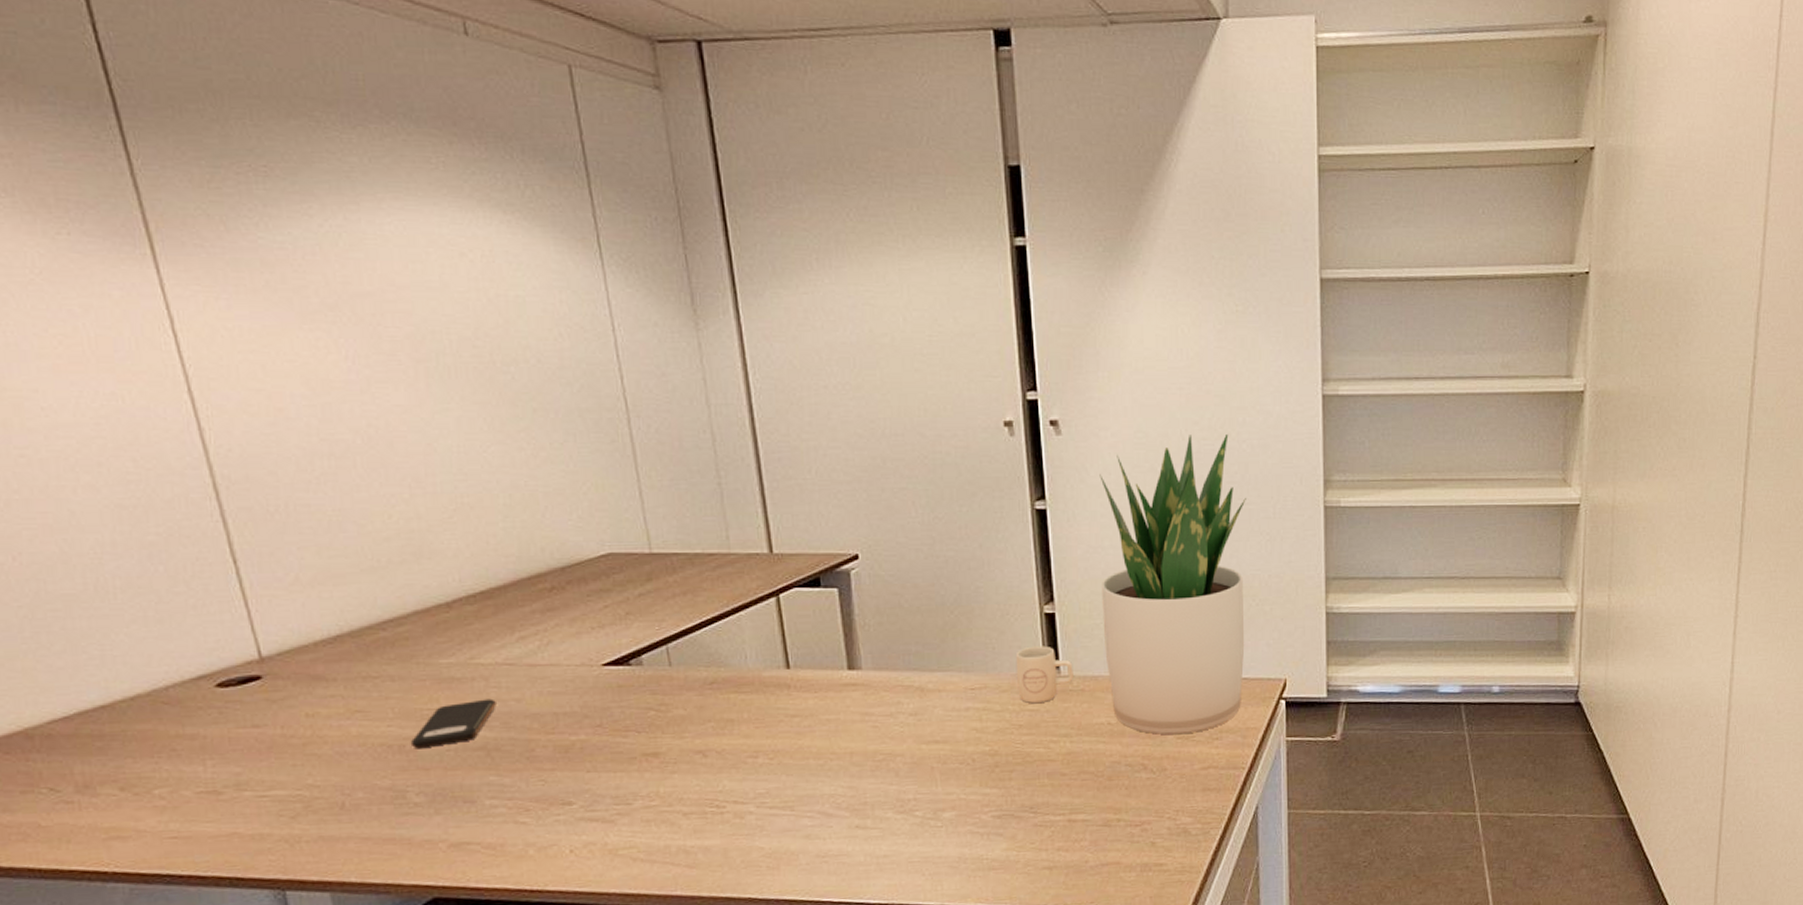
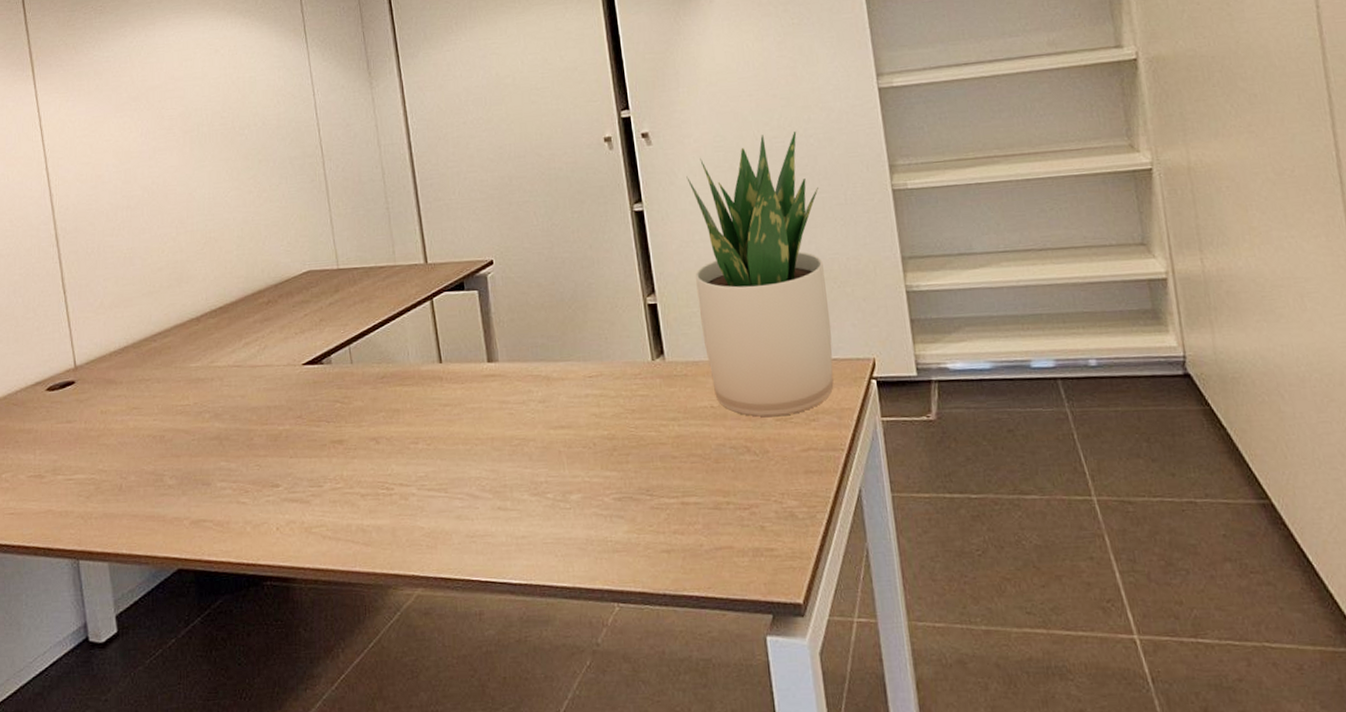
phone: present [410,698,496,749] -> none [168,395,227,439]
mug: present [1015,646,1073,703] -> none [625,334,677,389]

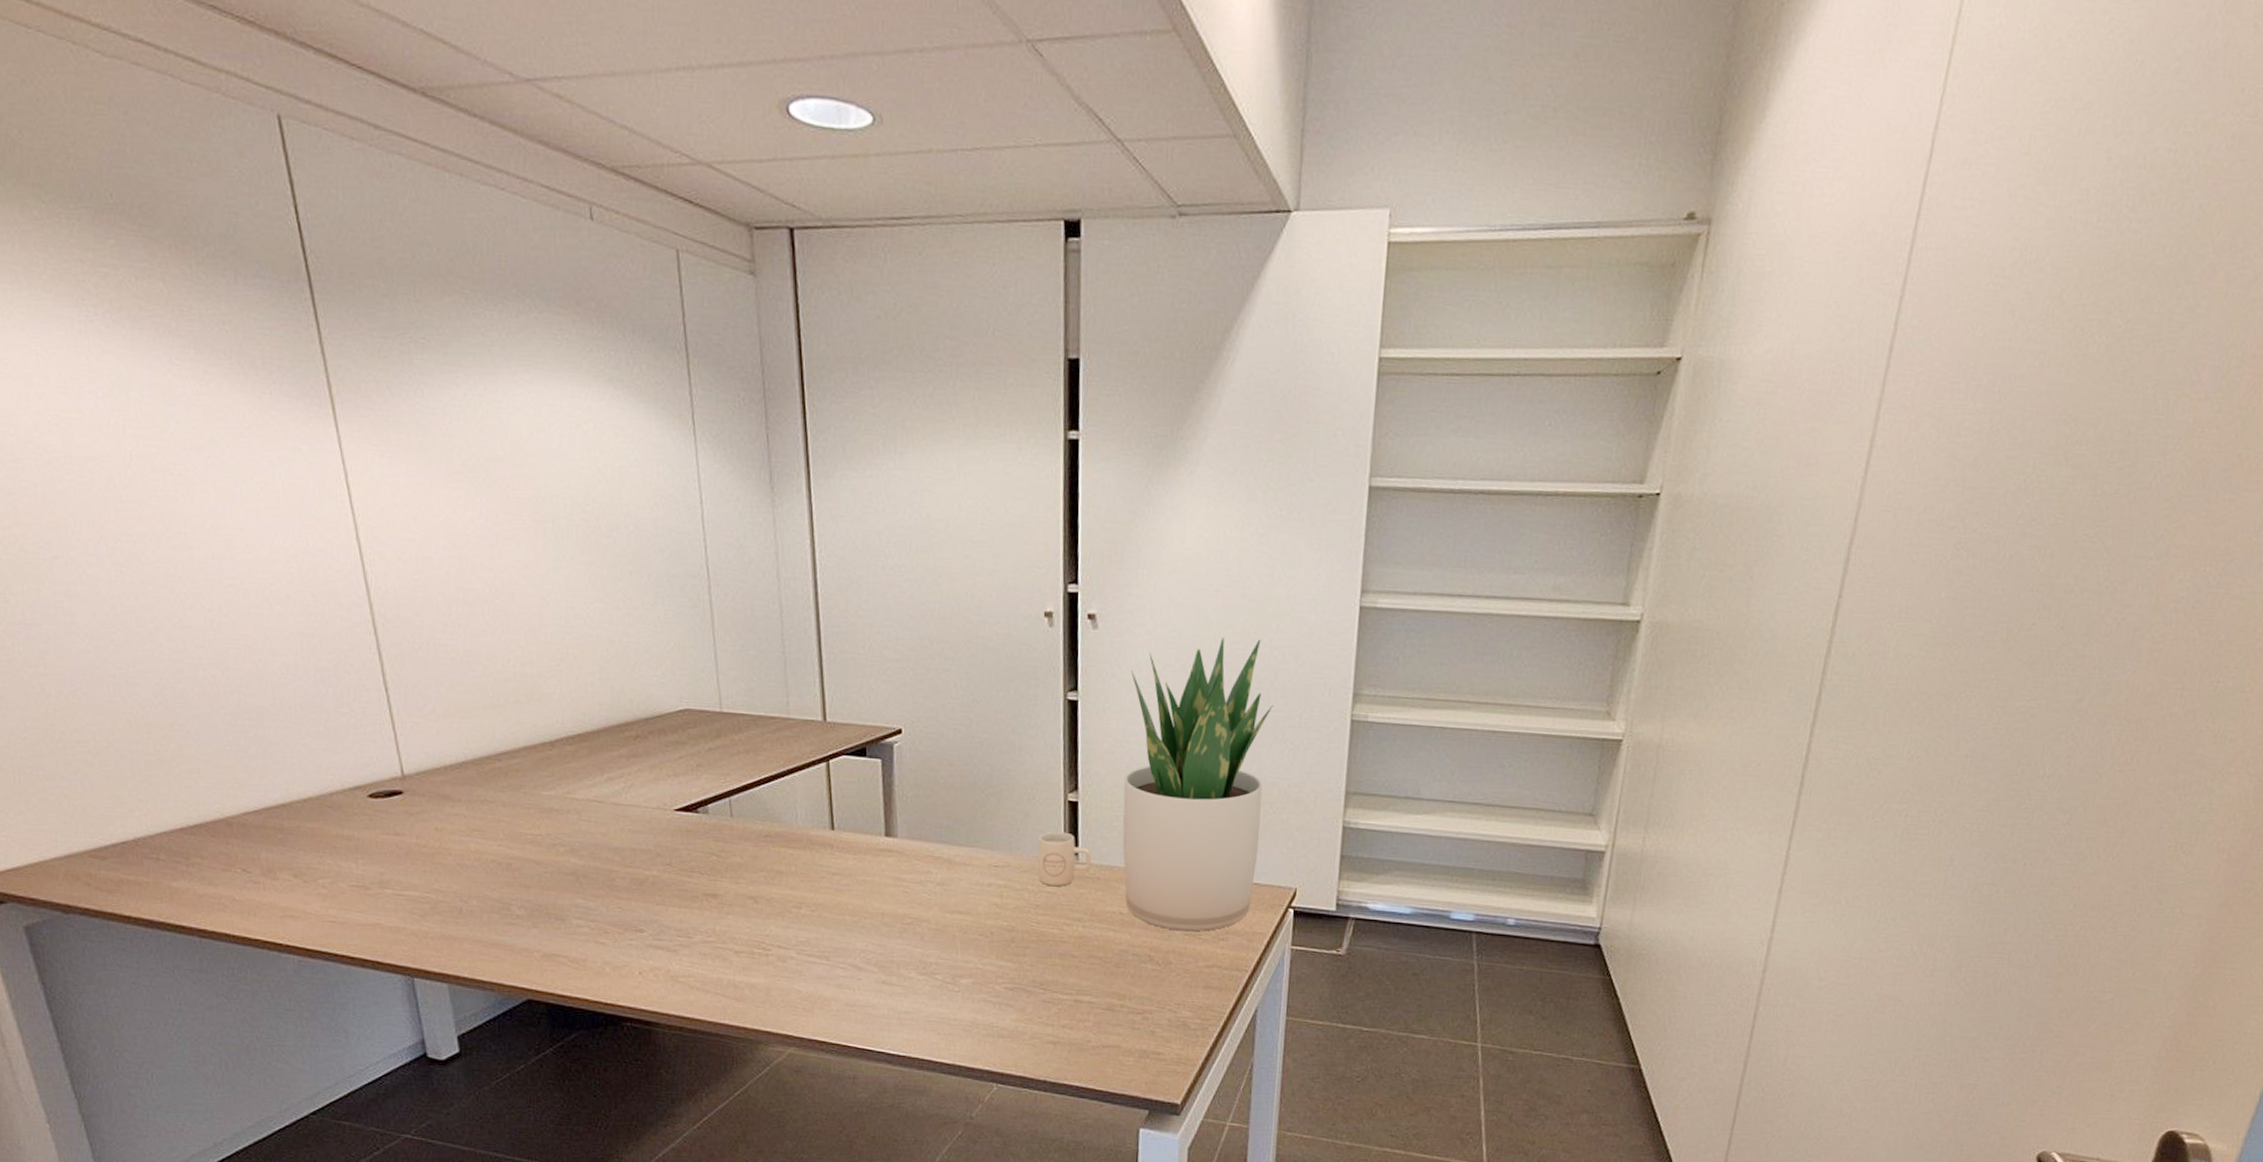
mug: none [625,334,677,389] -> present [1037,831,1091,886]

